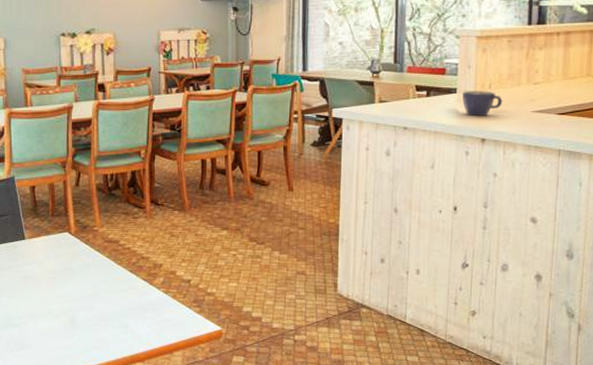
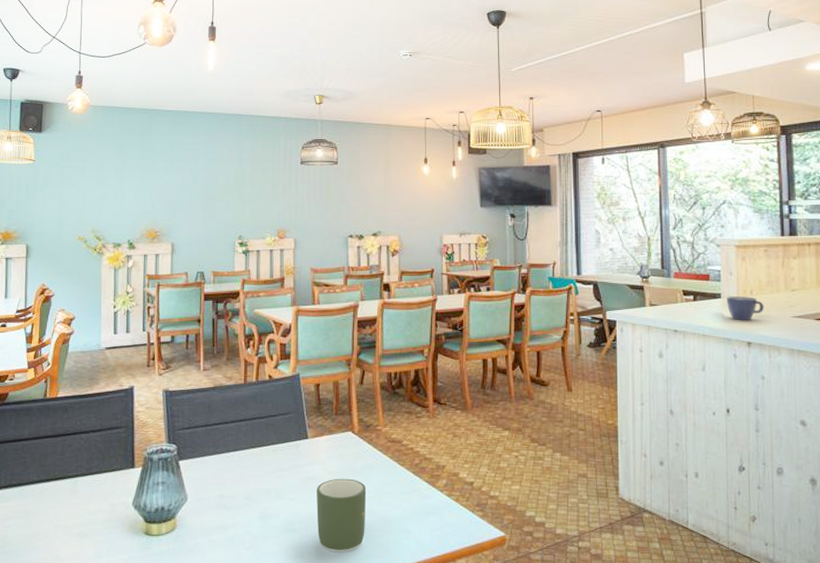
mug: none [34,277,85,345] -> present [316,478,367,552]

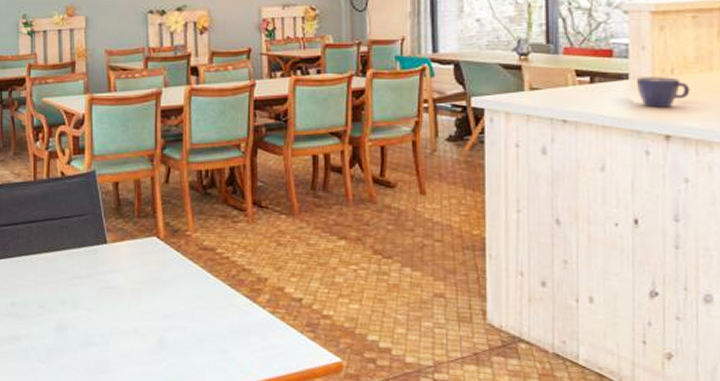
mug: present [316,478,367,552] -> none [117,288,175,371]

